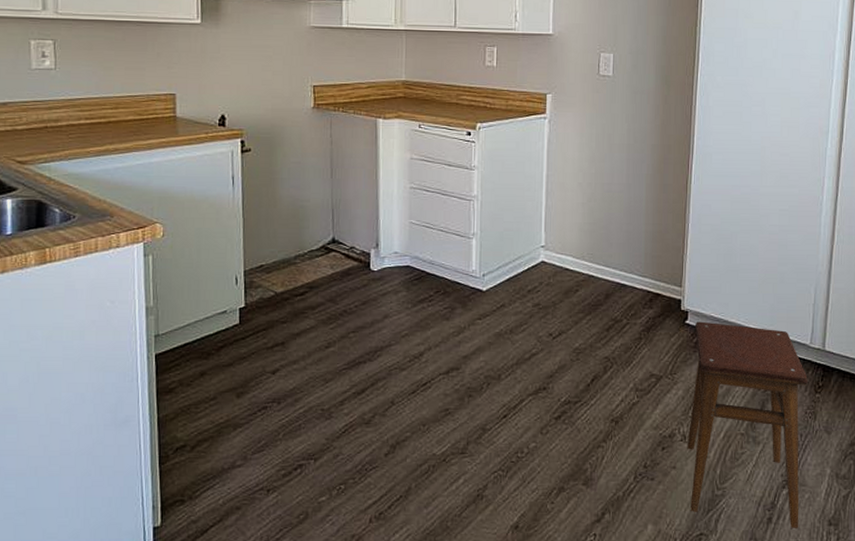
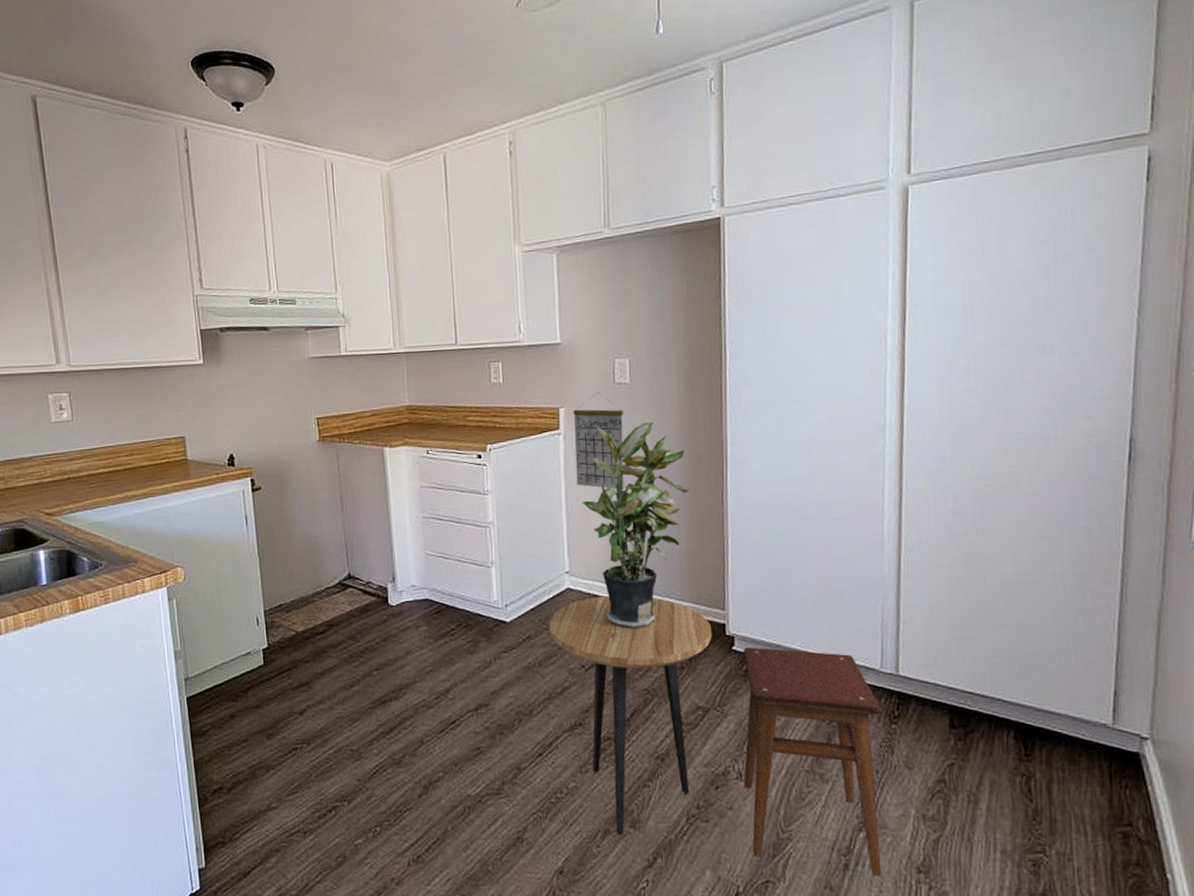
side table: none [522,270,669,494] -> present [548,595,712,837]
calendar: none [557,82,605,173] -> present [573,392,625,489]
potted plant: none [561,111,661,301] -> present [582,421,692,628]

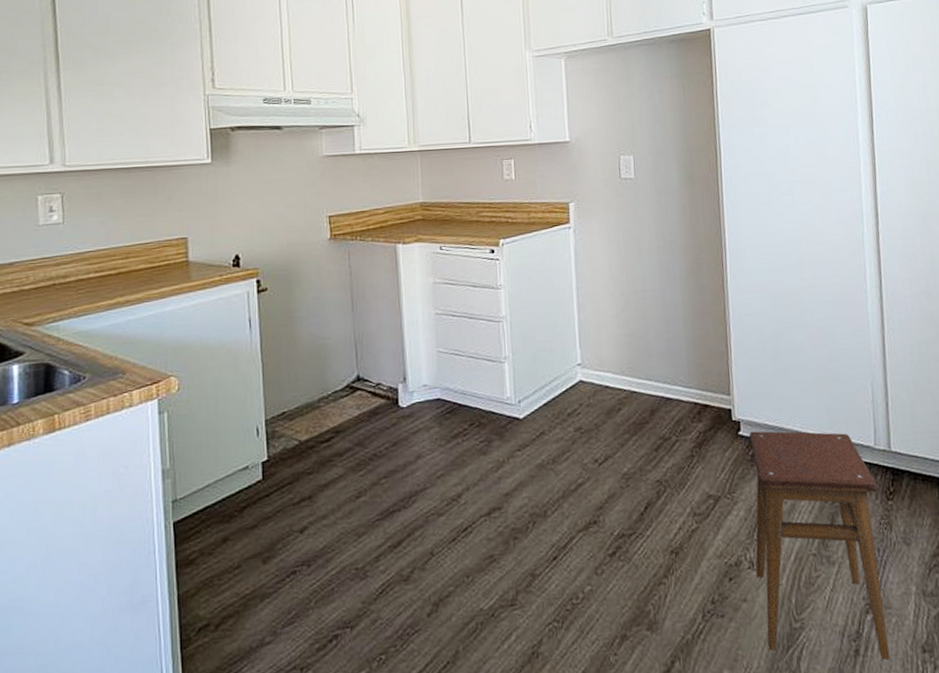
side table: present [548,595,712,837] -> none [562,386,720,641]
calendar: present [573,392,625,489] -> none [582,187,632,280]
potted plant: present [582,421,692,628] -> none [592,214,695,418]

